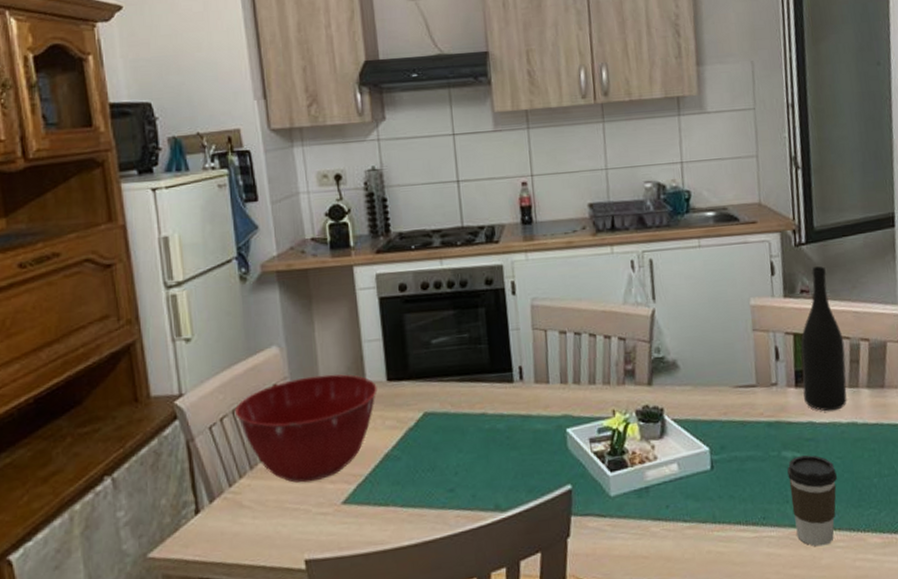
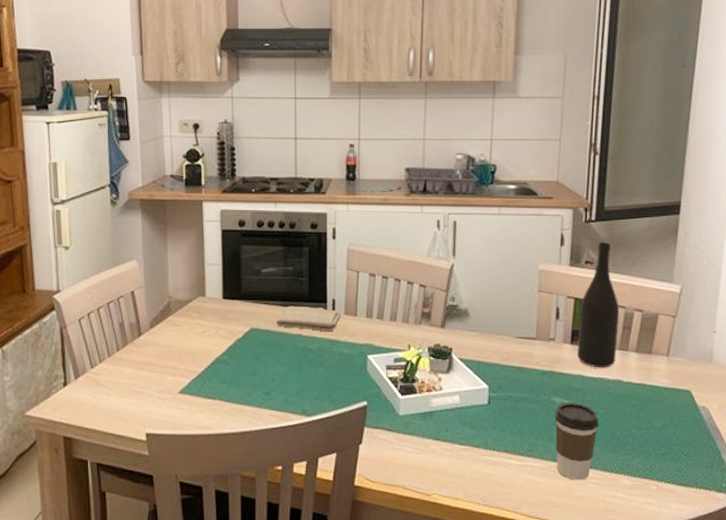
mixing bowl: present [234,374,378,483] -> none [99,288,214,373]
washcloth: none [454,377,531,408] -> present [276,306,341,332]

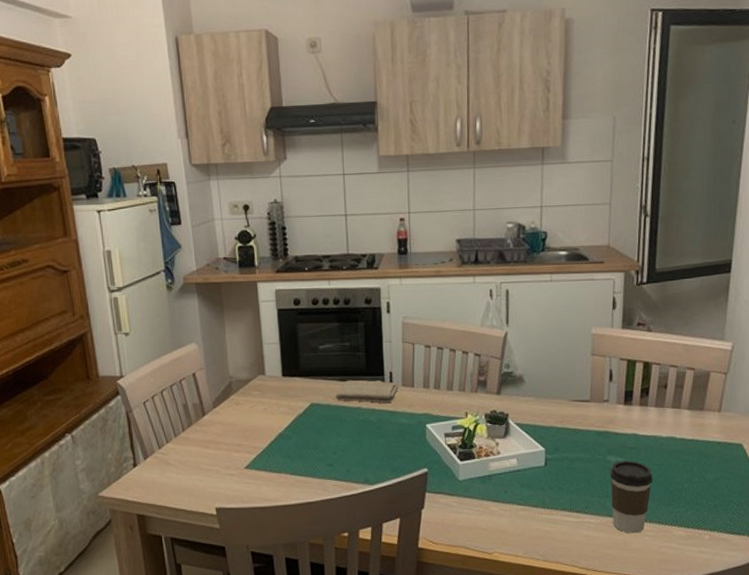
wine bottle: present [576,242,620,368] -> none [630,304,672,427]

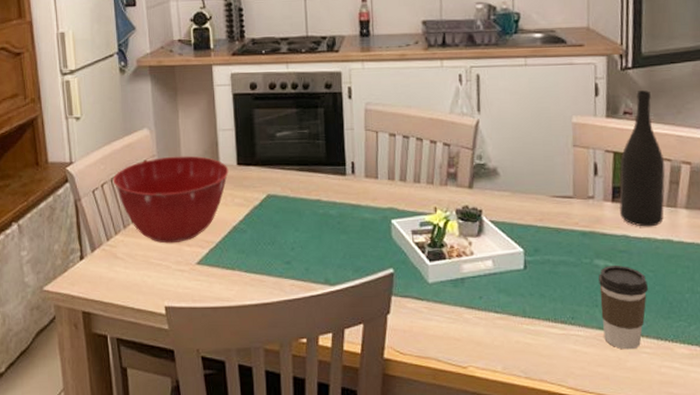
mixing bowl: none [162,368,274,450] -> present [112,156,229,244]
washcloth: present [336,380,399,404] -> none [294,170,362,197]
wine bottle: none [630,304,672,427] -> present [618,90,665,227]

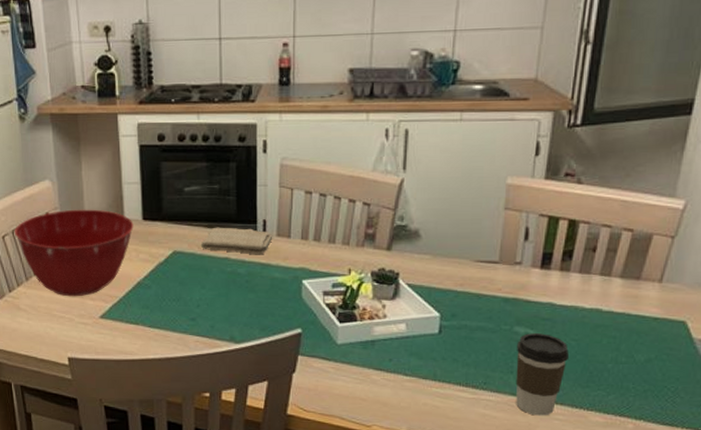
washcloth: none [294,170,362,197] -> present [201,227,273,255]
wine bottle: present [618,90,665,227] -> none [547,151,604,296]

